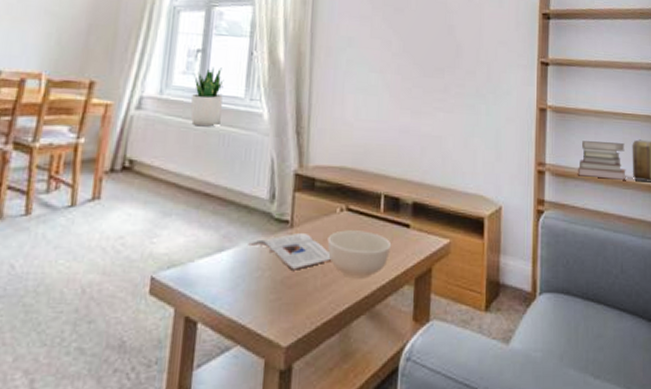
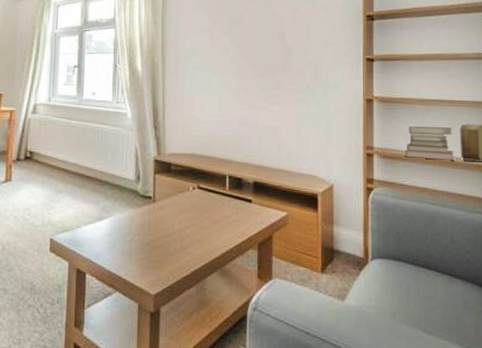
planter: present [191,67,224,127] -> none [72,78,96,125]
magazine: present [248,232,331,270] -> none [121,206,187,236]
bowl: present [327,230,392,281] -> none [183,204,237,245]

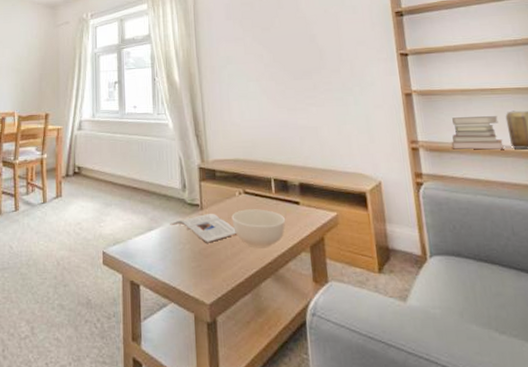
magazine: none [121,206,187,236] -> present [170,213,236,243]
bowl: none [183,204,237,245] -> present [231,209,286,250]

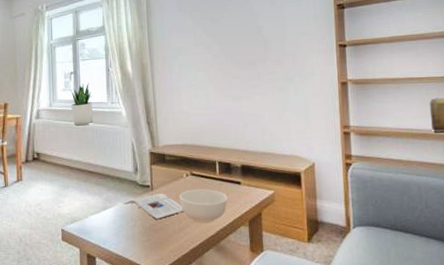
planter: none [115,93,138,138] -> present [71,83,93,126]
books: present [451,116,504,150] -> none [379,103,425,134]

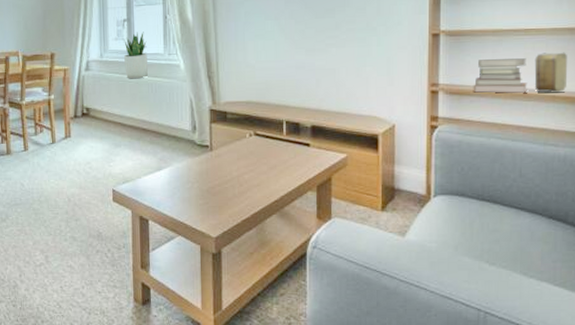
magazine: present [123,193,183,220] -> none [179,154,245,182]
bowl: present [179,189,228,224] -> none [241,150,295,189]
books: none [379,103,425,134] -> present [473,58,527,94]

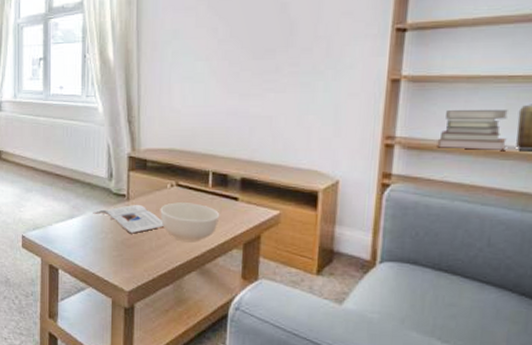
planter: present [124,31,148,79] -> none [39,71,63,122]
magazine: none [179,154,245,182] -> present [93,204,164,234]
bowl: none [241,150,295,189] -> present [160,202,220,244]

